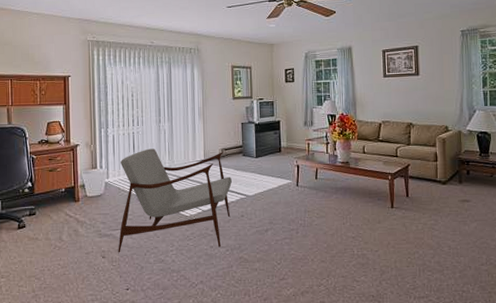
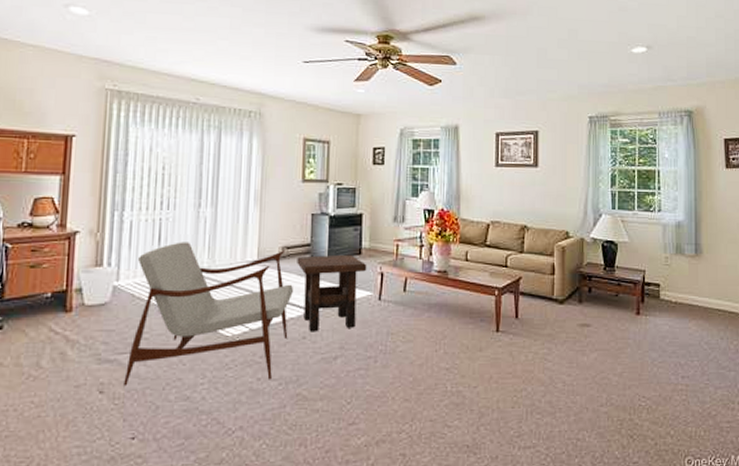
side table: none [233,152,286,212] -> present [297,254,367,332]

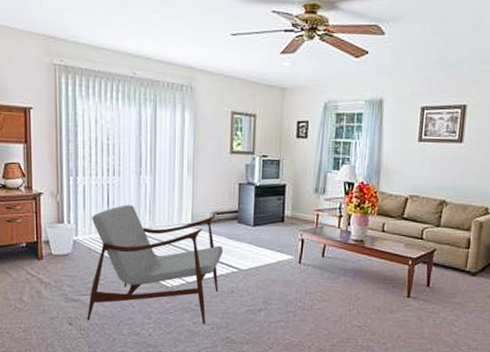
side table: present [297,254,367,332] -> none [226,221,289,288]

